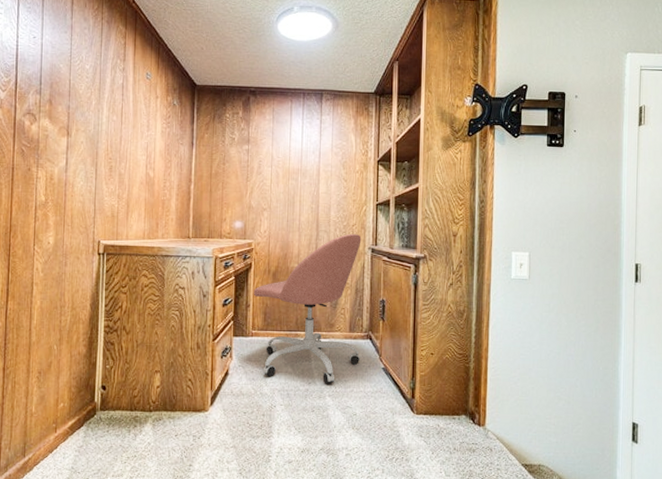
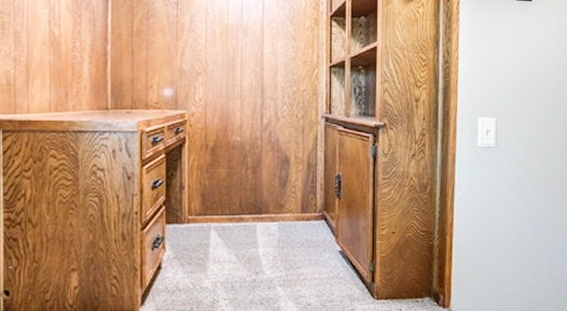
office chair: present [253,233,362,384] -> none [188,100,315,273]

